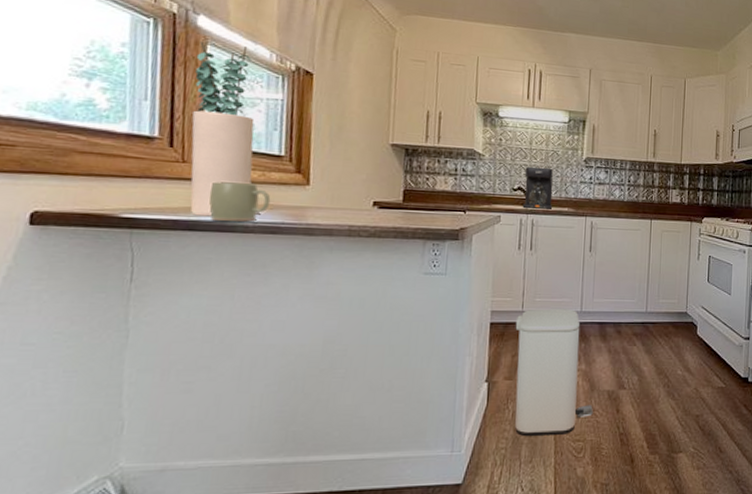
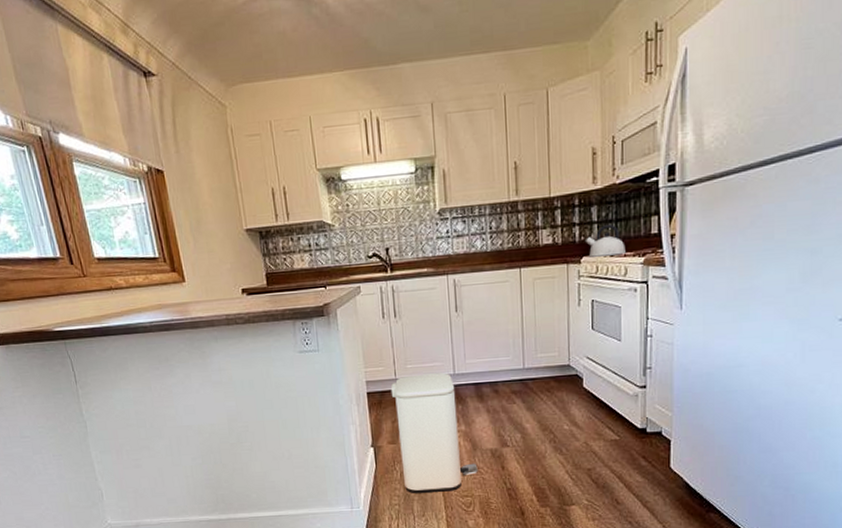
vase: present [190,42,255,217] -> none [66,156,139,323]
mug: present [208,181,271,222] -> none [109,287,159,325]
coffee maker: present [522,166,553,210] -> none [377,227,410,276]
kettle: none [706,193,739,221] -> present [585,224,627,257]

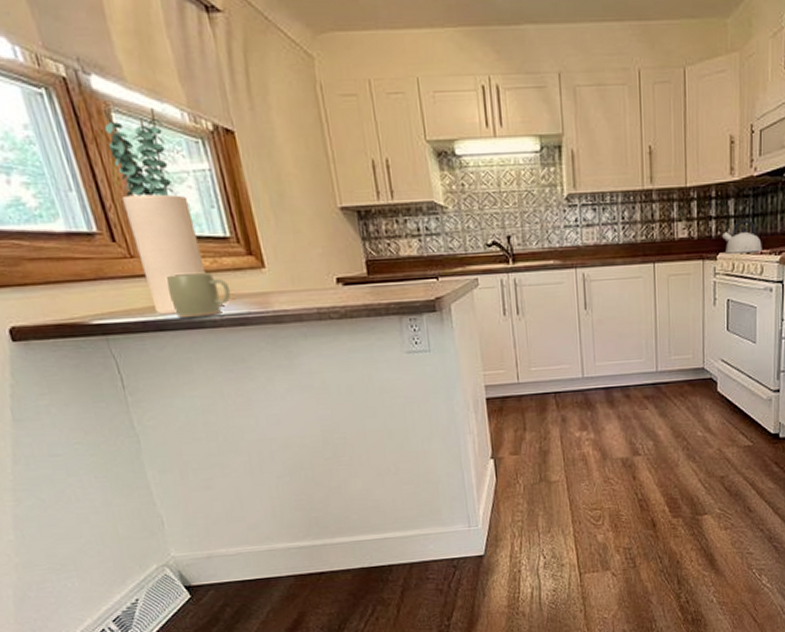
vase: none [66,156,139,323] -> present [102,108,206,315]
mug: none [109,287,159,325] -> present [166,273,231,317]
pedal bin: present [390,373,478,493] -> none [513,376,608,508]

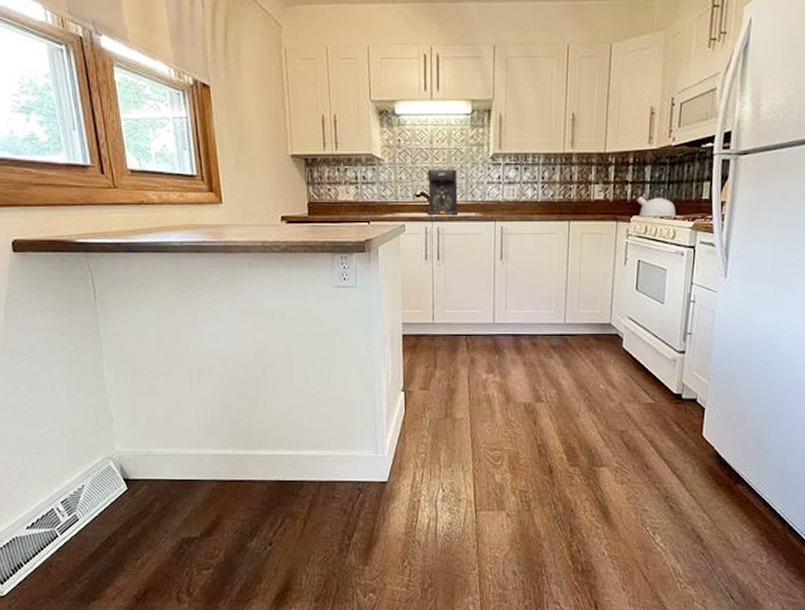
vase: present [102,108,206,315] -> none [106,64,173,239]
mug: present [166,273,231,317] -> none [140,205,192,242]
coffee maker: none [497,213,535,267] -> present [426,168,458,216]

